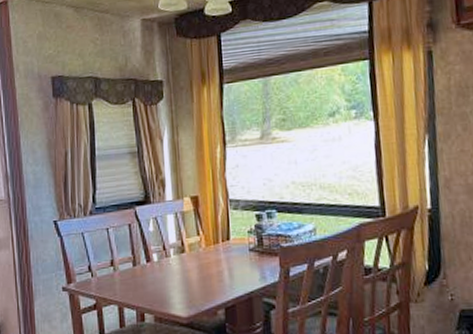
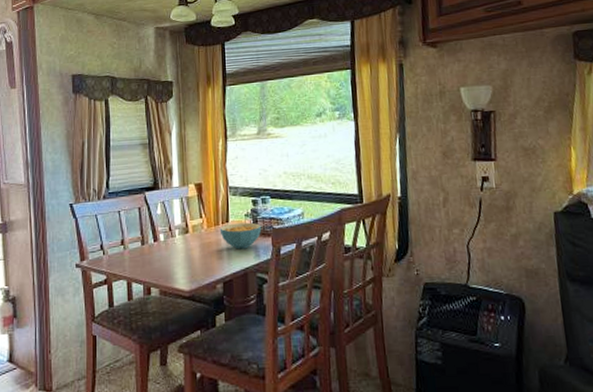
cereal bowl: none [219,240,268,271] -> present [219,222,262,250]

